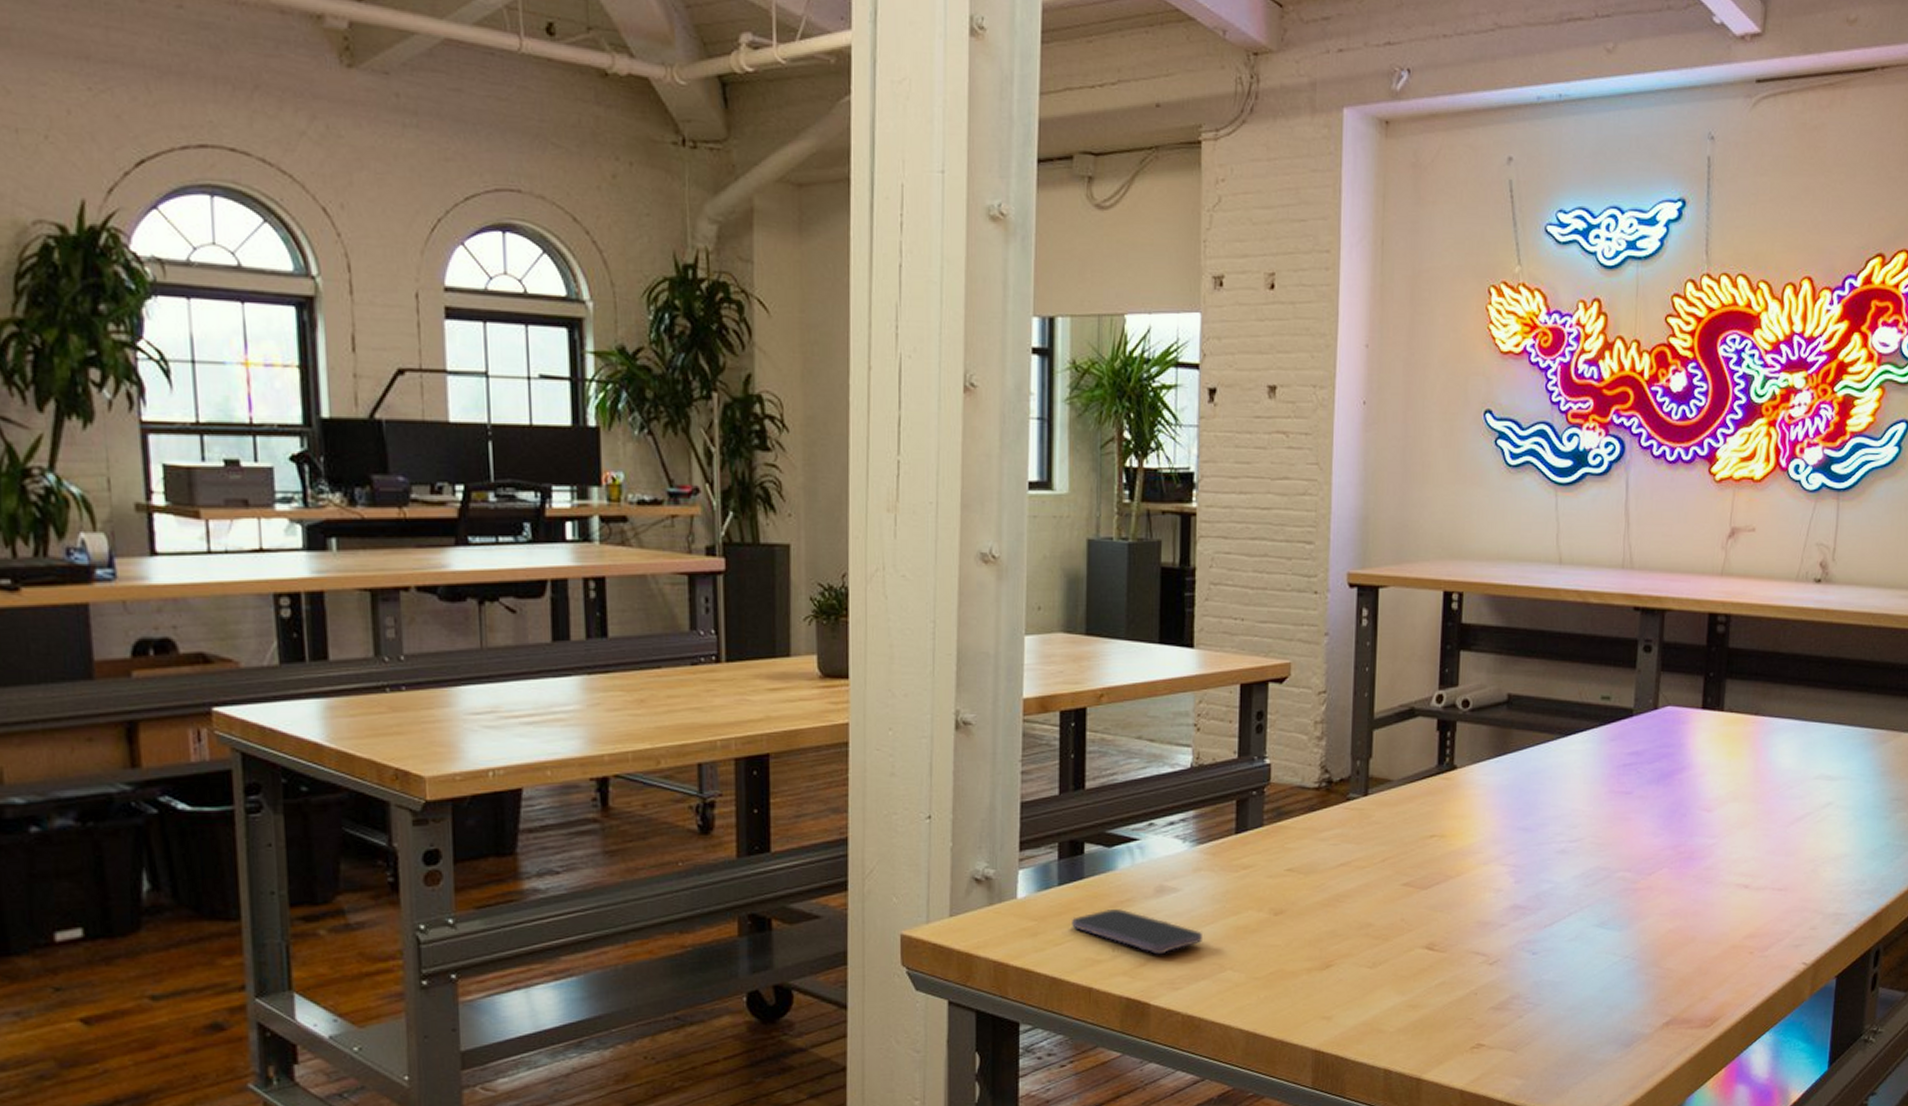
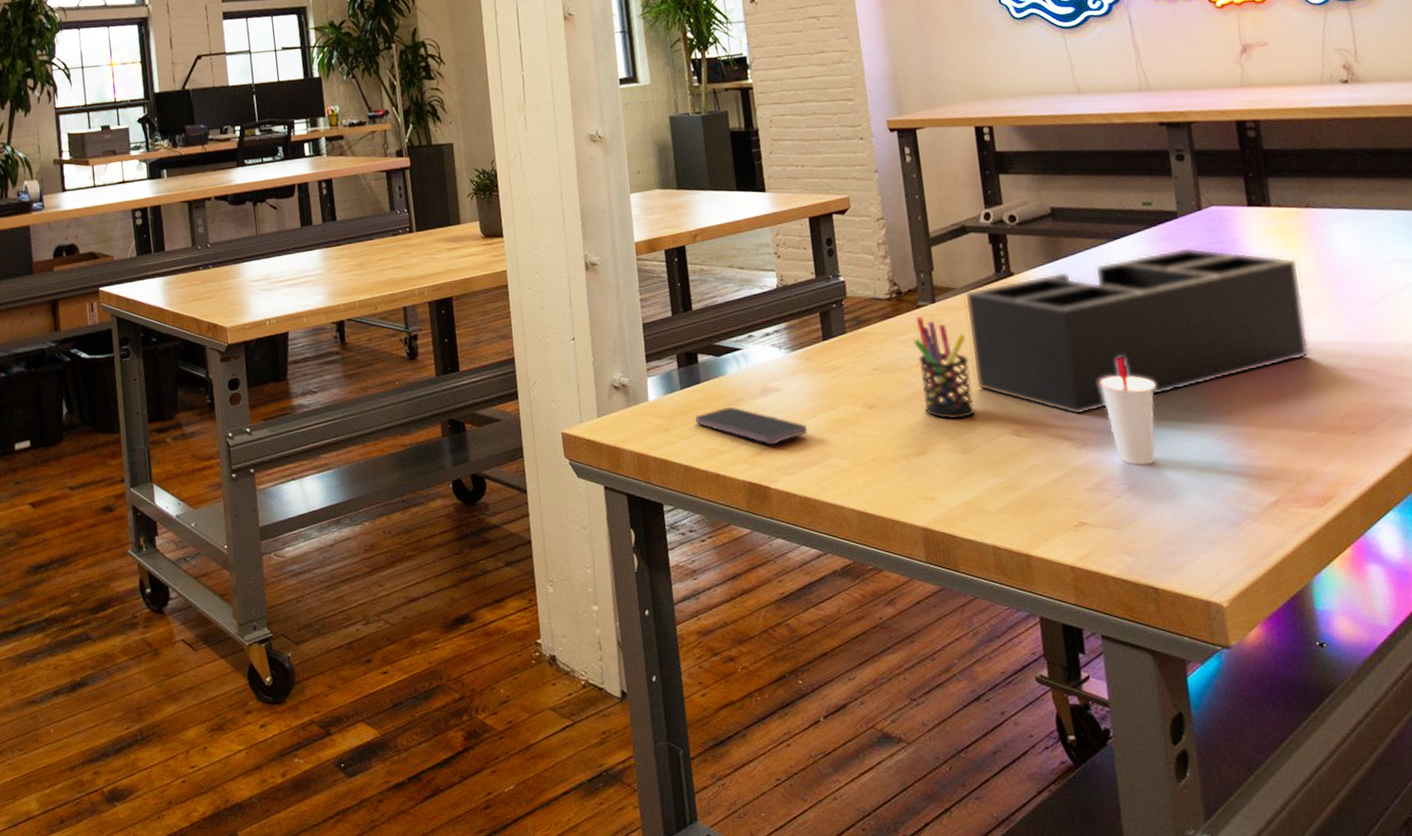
pen holder: none [1336,811,1394,929] -> present [913,316,976,419]
desk organizer: none [1396,749,1736,929] -> present [964,246,1310,416]
cup: none [1523,867,1576,985] -> present [1099,357,1156,466]

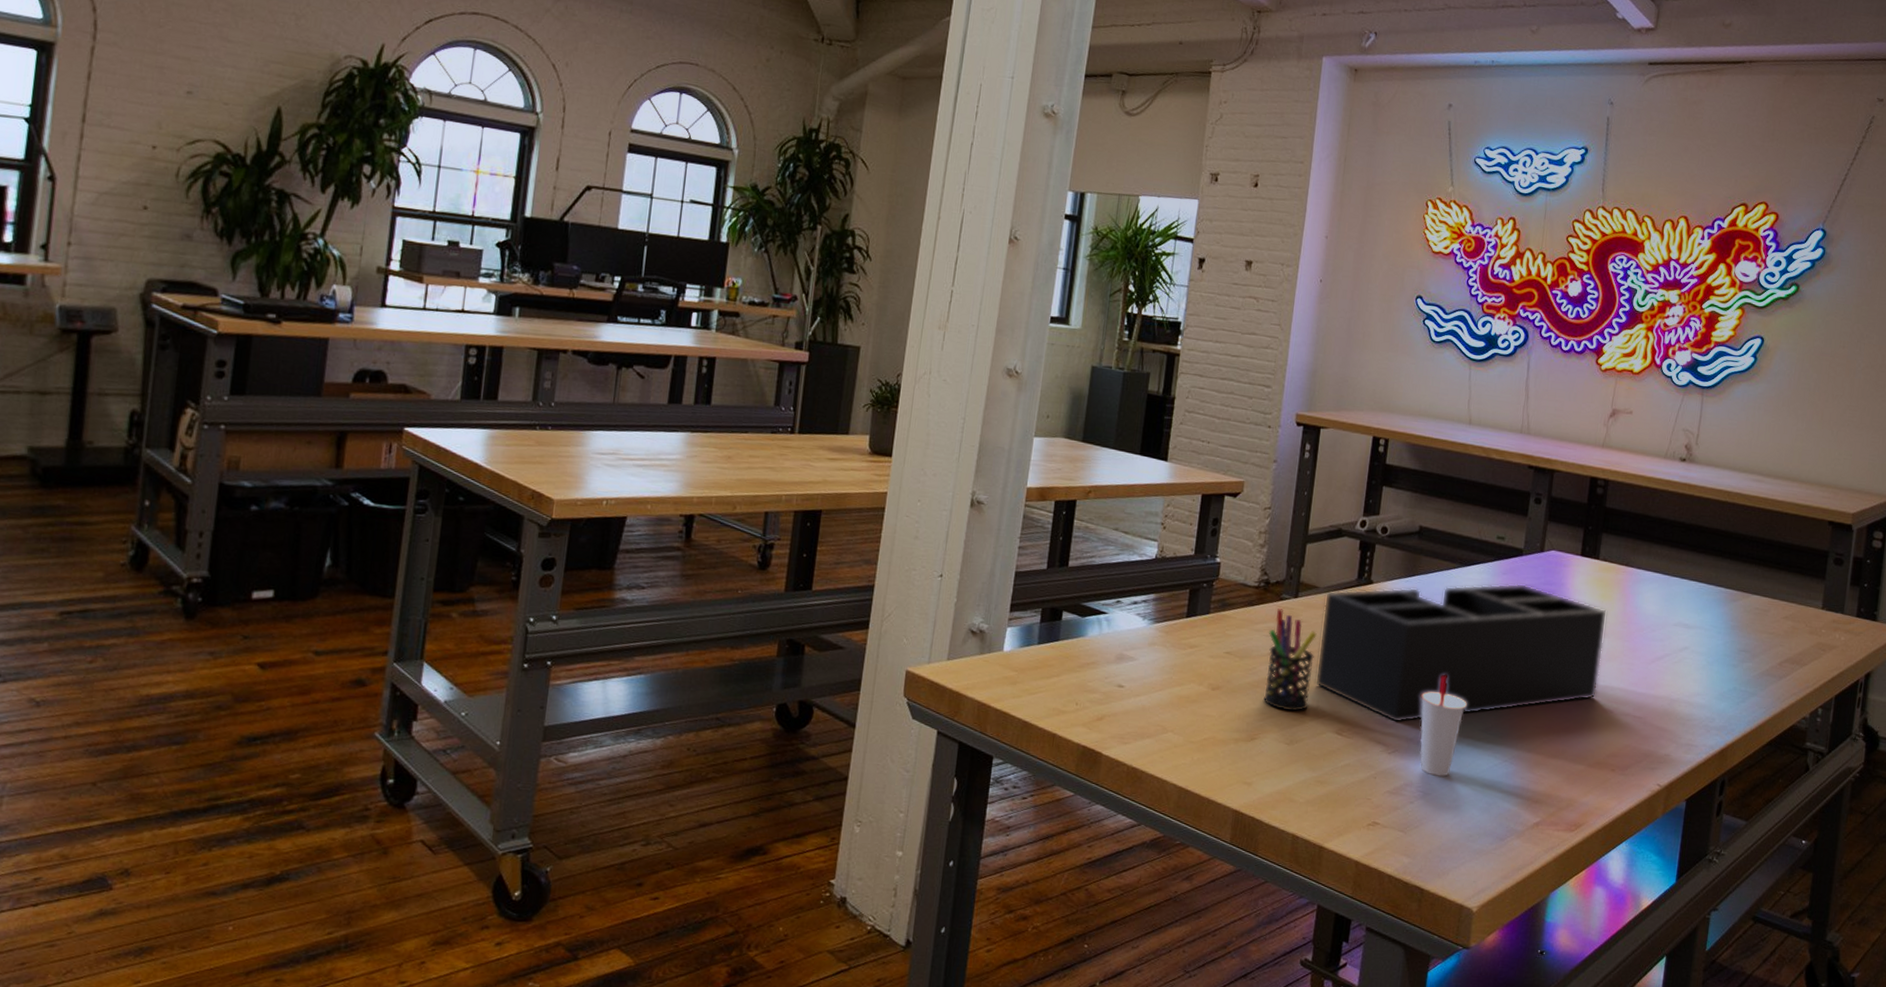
smartphone: present [695,407,808,445] -> none [1045,669,1152,713]

